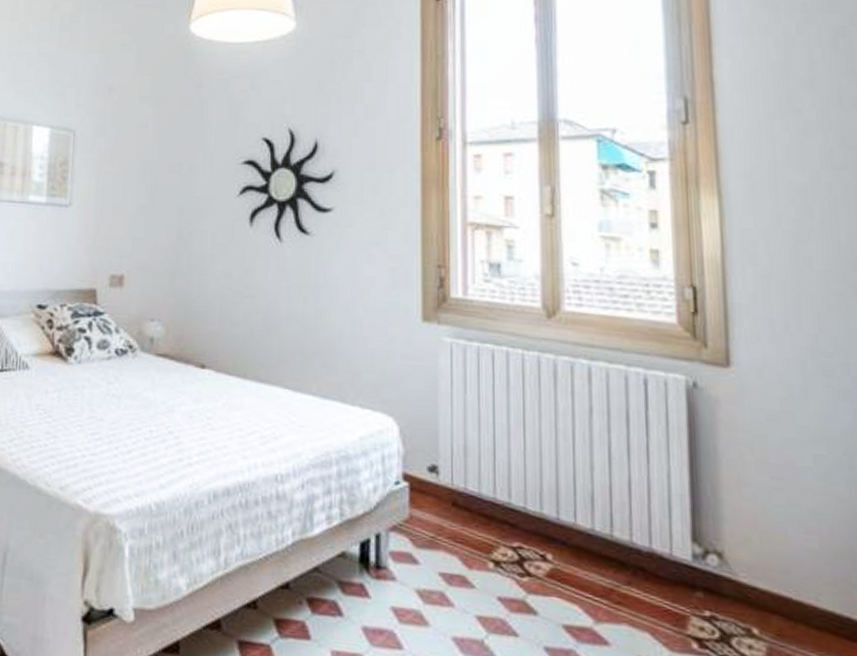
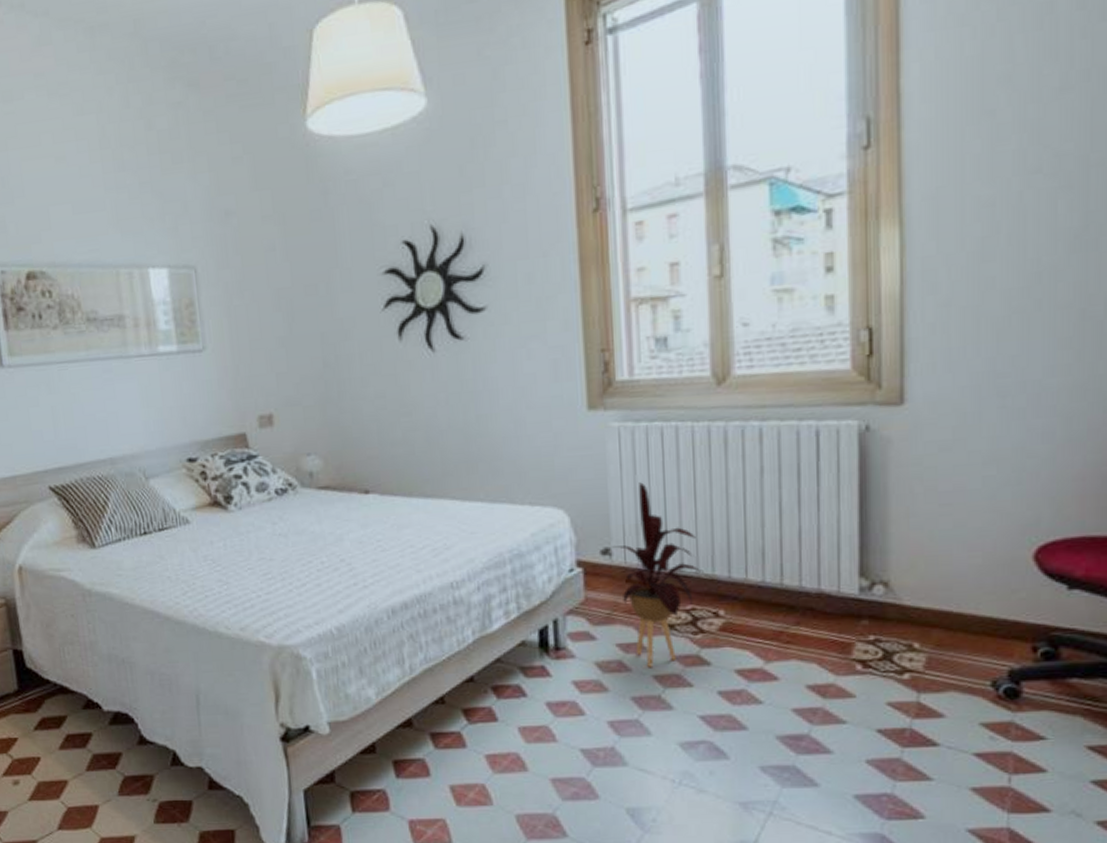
house plant: none [440,402,546,606] -> present [612,482,718,667]

